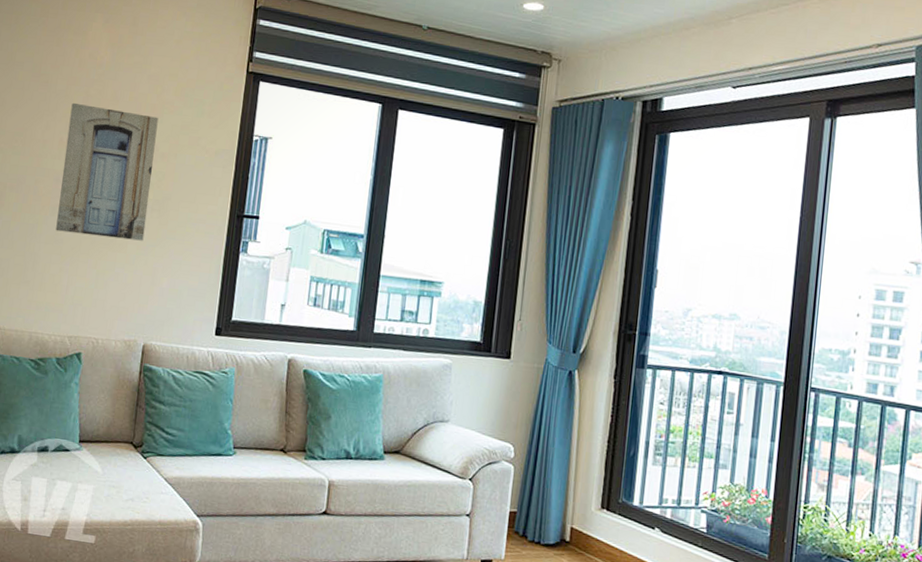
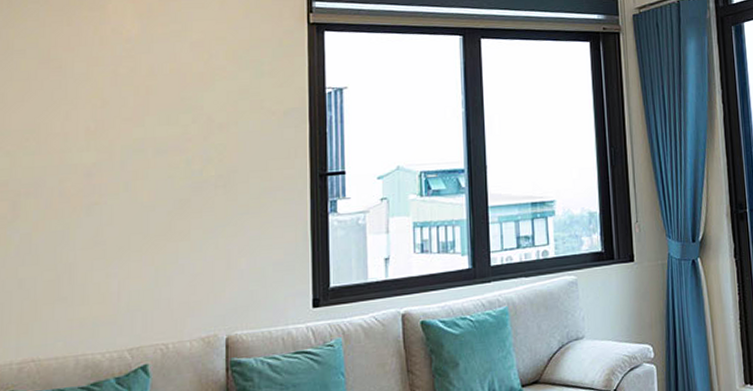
wall art: present [55,102,159,241] -> none [94,85,210,233]

